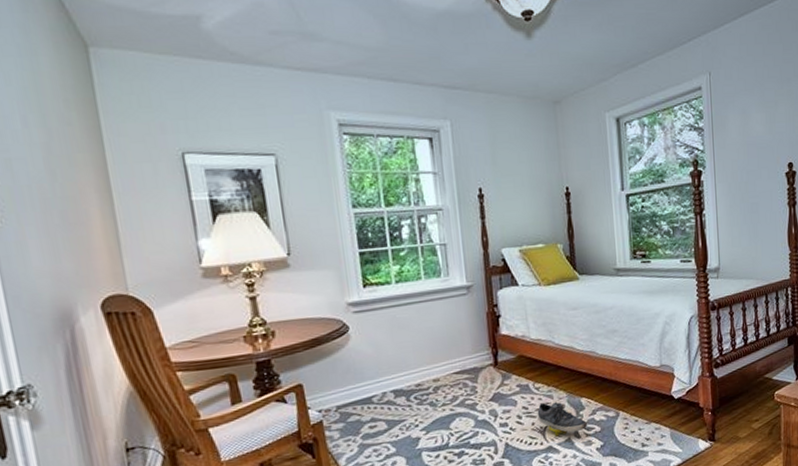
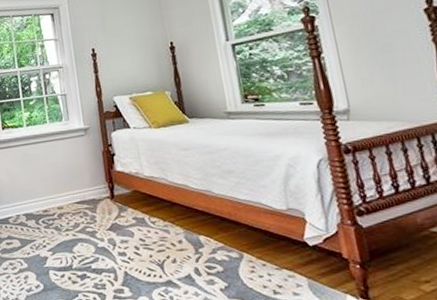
shoe: present [537,401,587,437] -> none [154,237,208,272]

